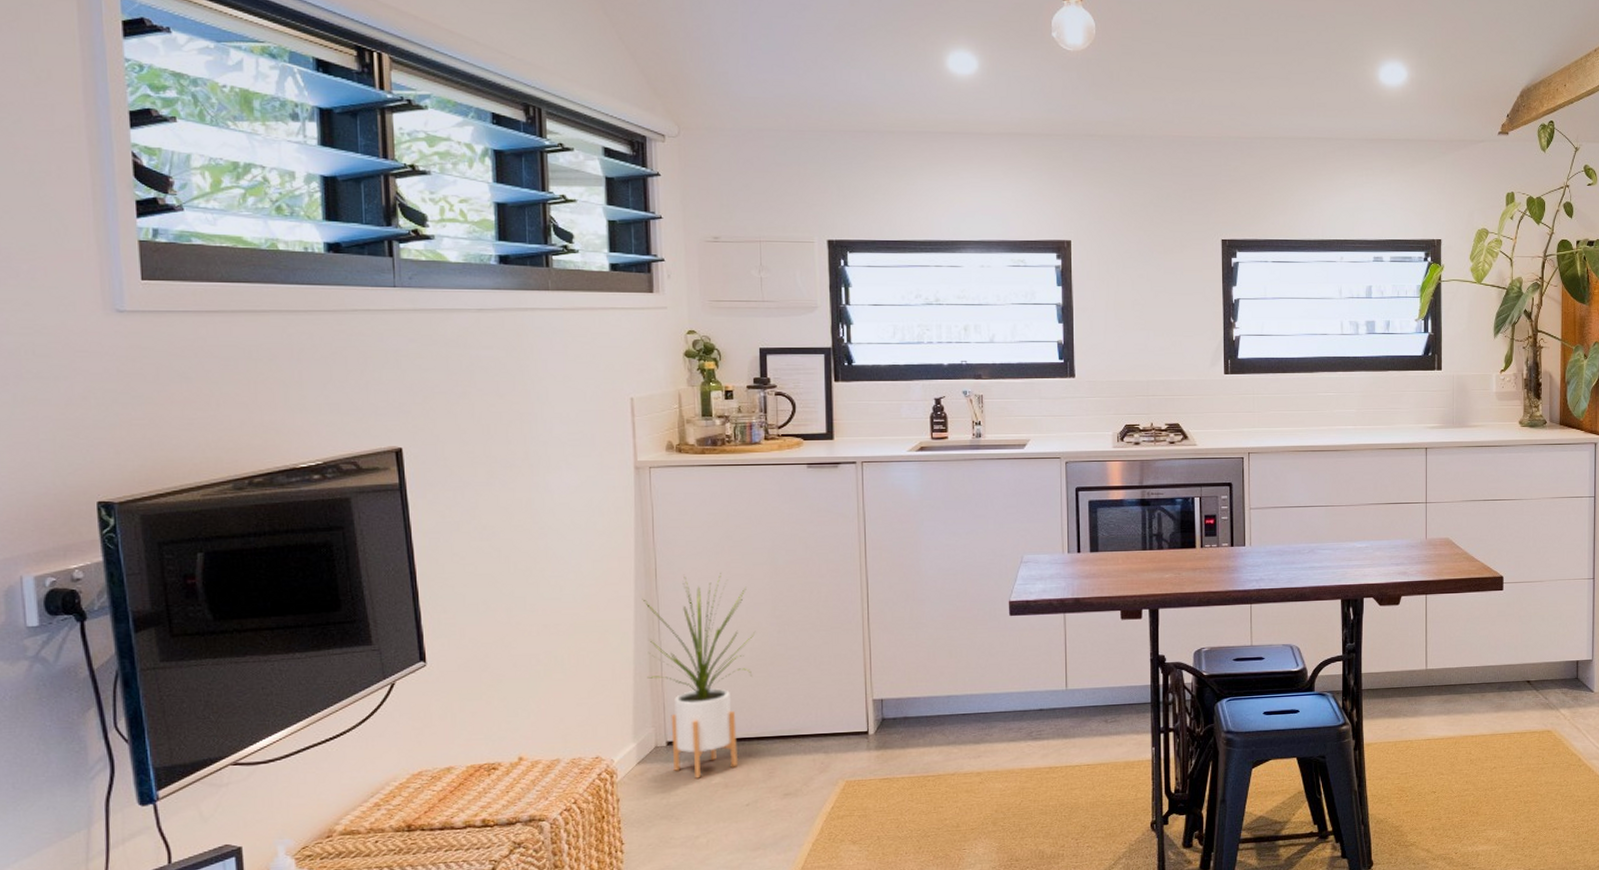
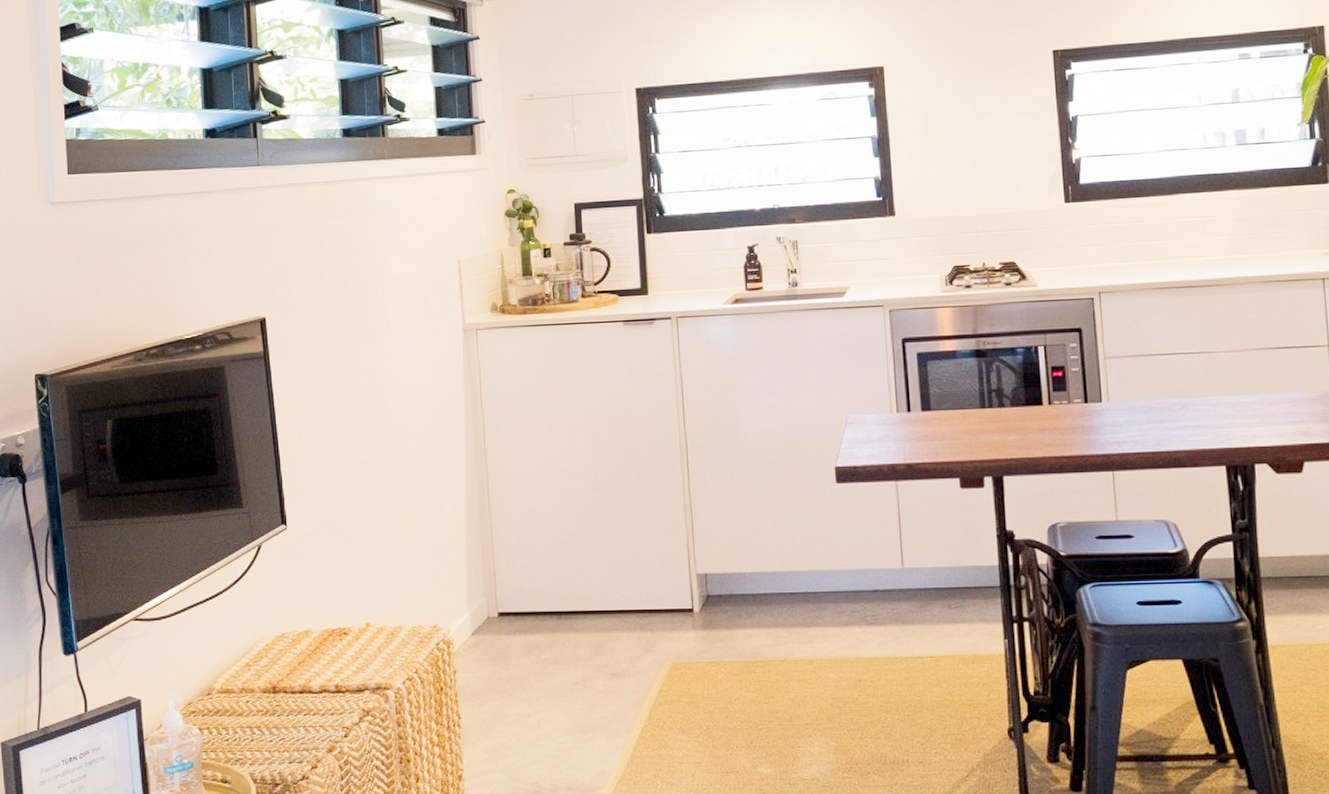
house plant: present [642,573,756,779] -> none [472,437,579,653]

